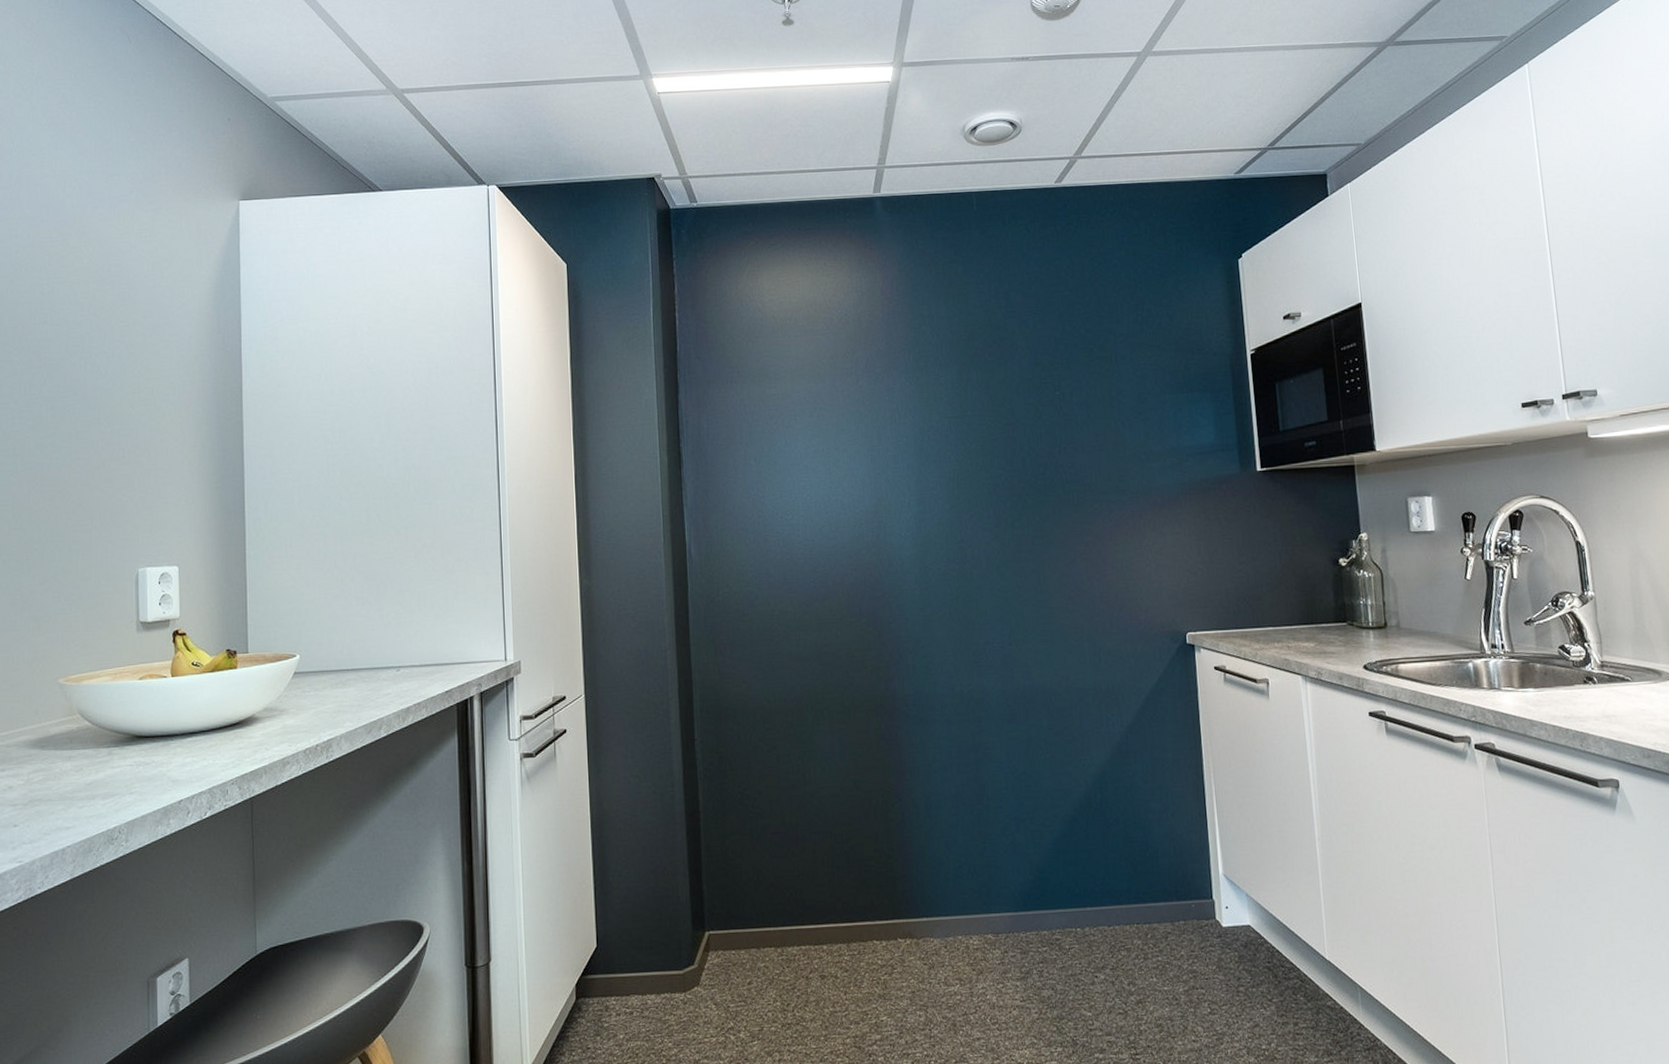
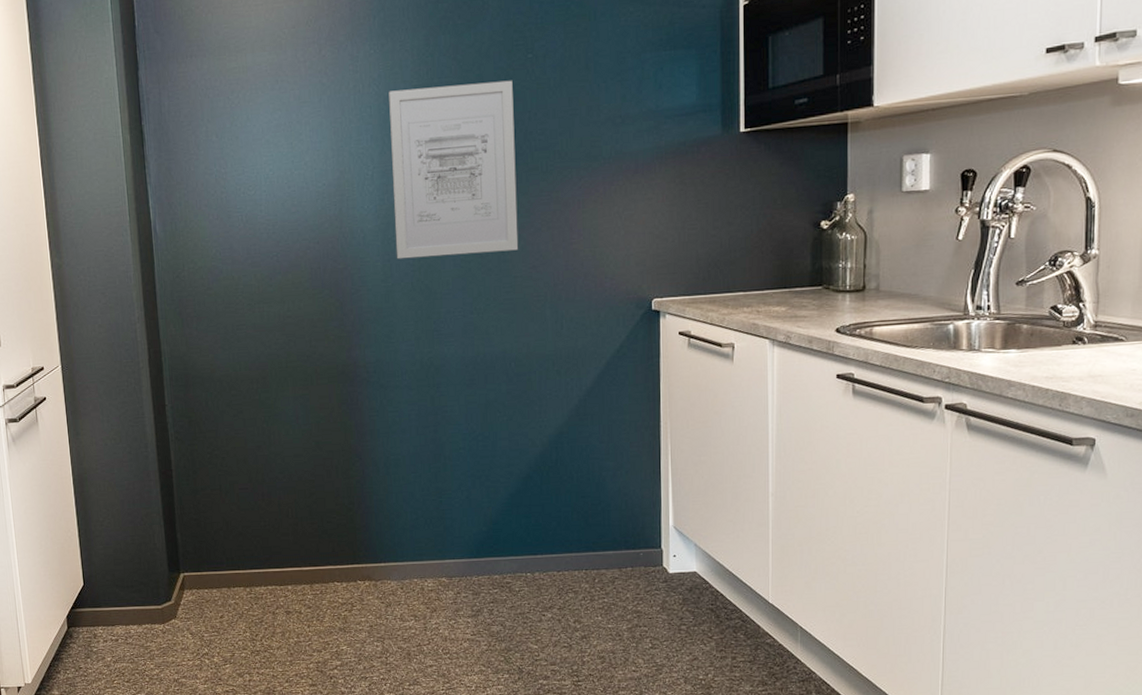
wall art: none [924,415,1054,588] -> present [389,80,519,259]

